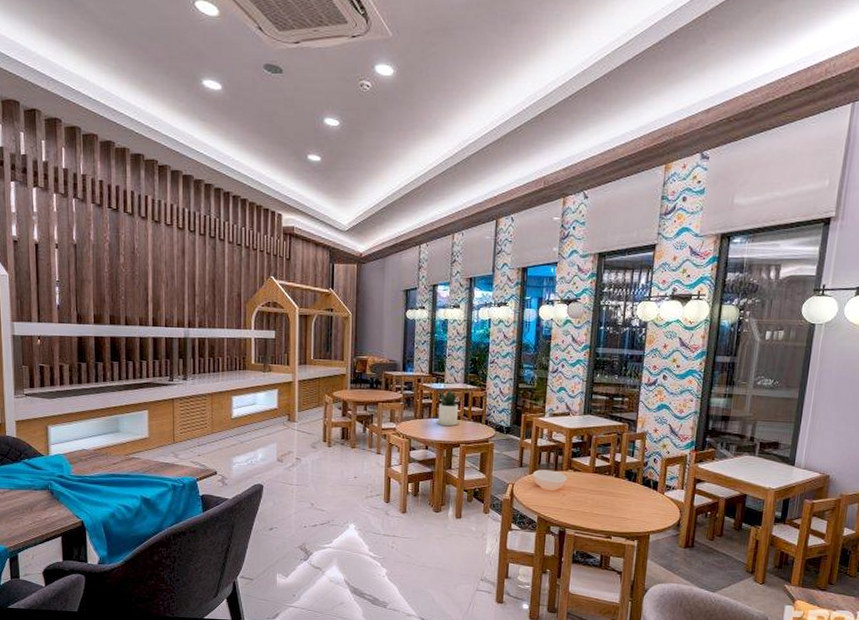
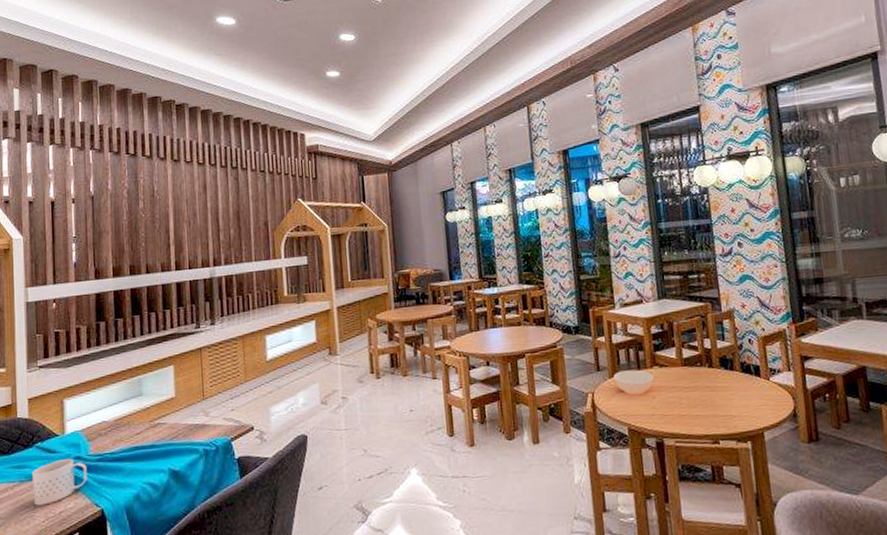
mug: none [20,476,69,511] -> present [32,459,87,506]
planter: present [436,389,460,427] -> none [494,292,521,336]

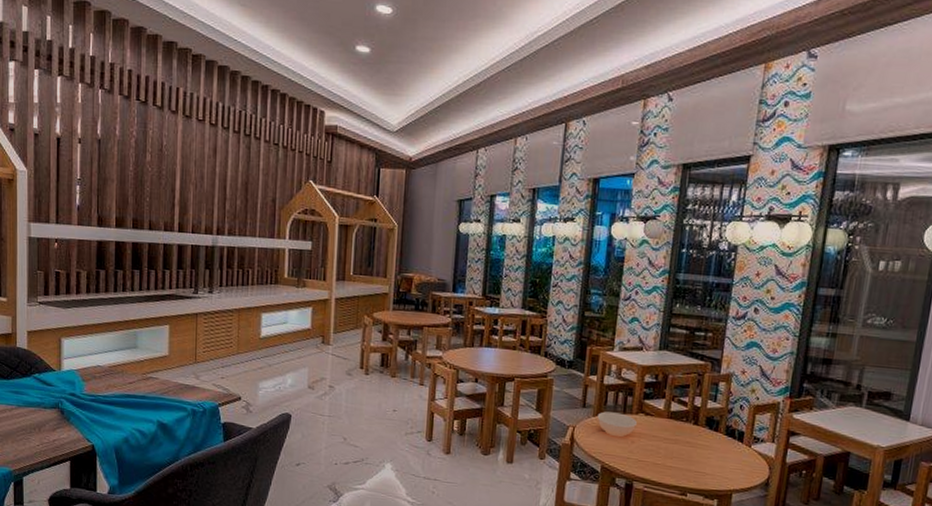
mug: present [32,459,87,506] -> none [29,393,81,432]

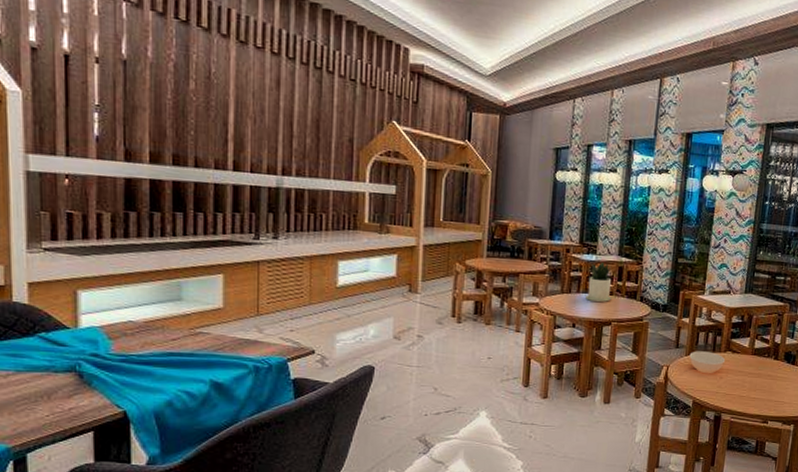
planter: none [488,314,515,358] -> present [586,261,612,303]

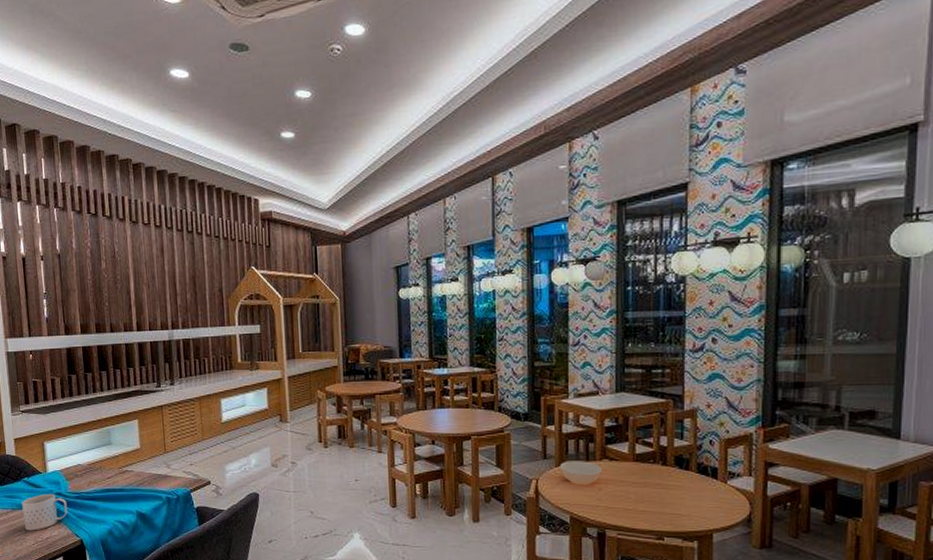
mug: none [33,354,107,399] -> present [22,494,68,531]
planter: present [586,261,612,303] -> none [442,374,469,417]

